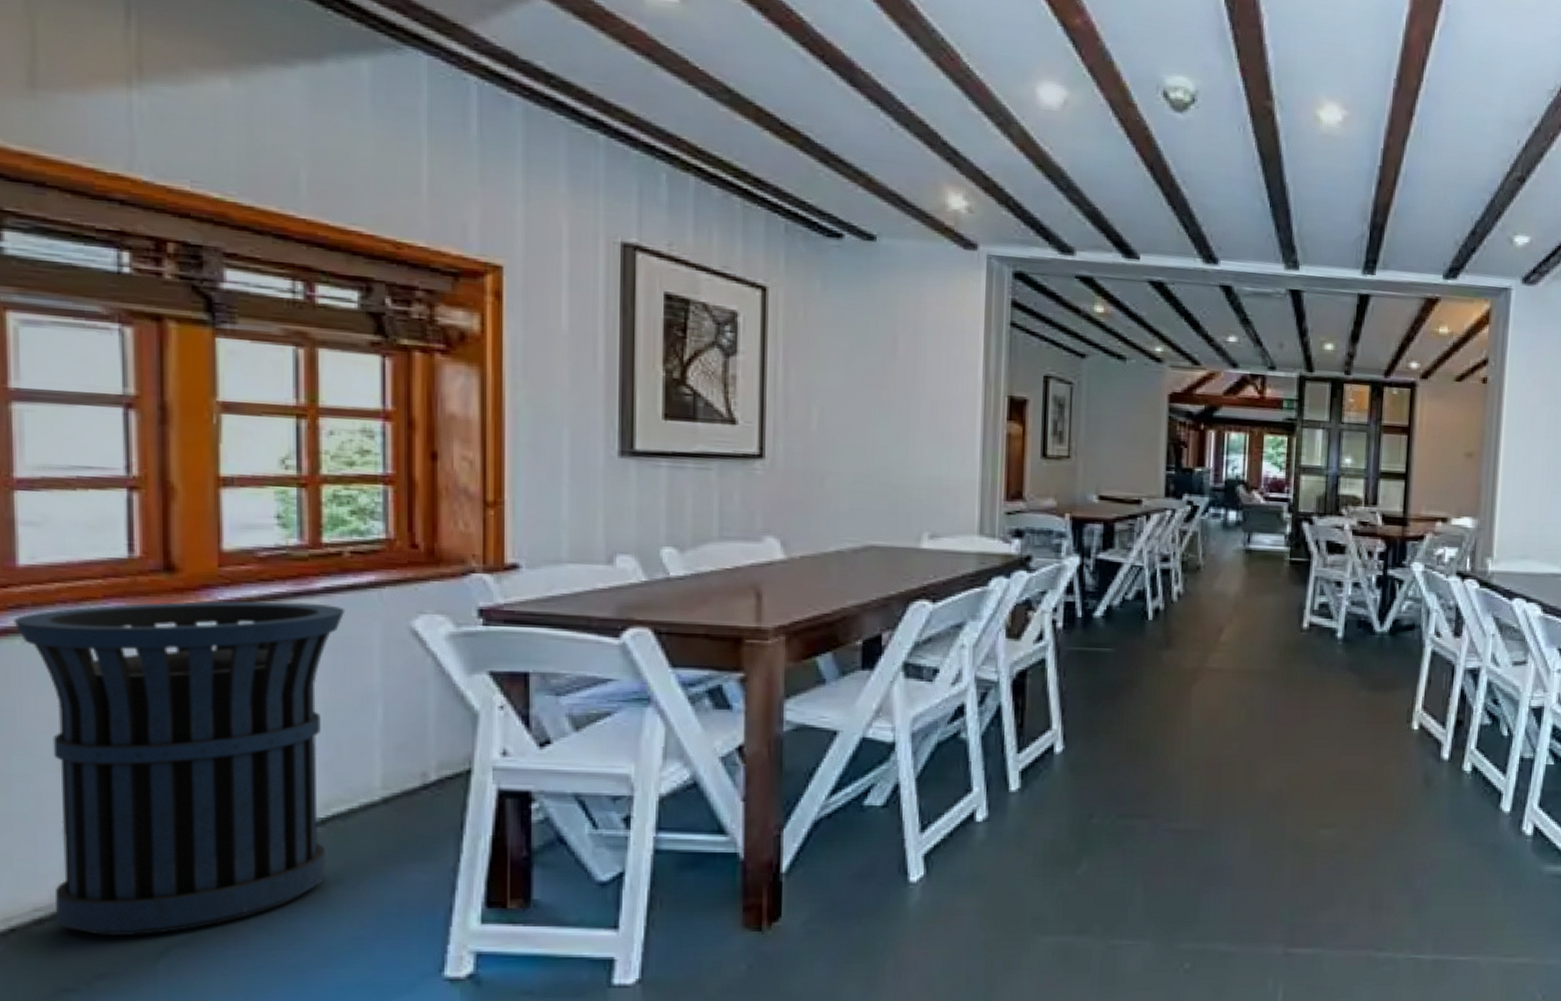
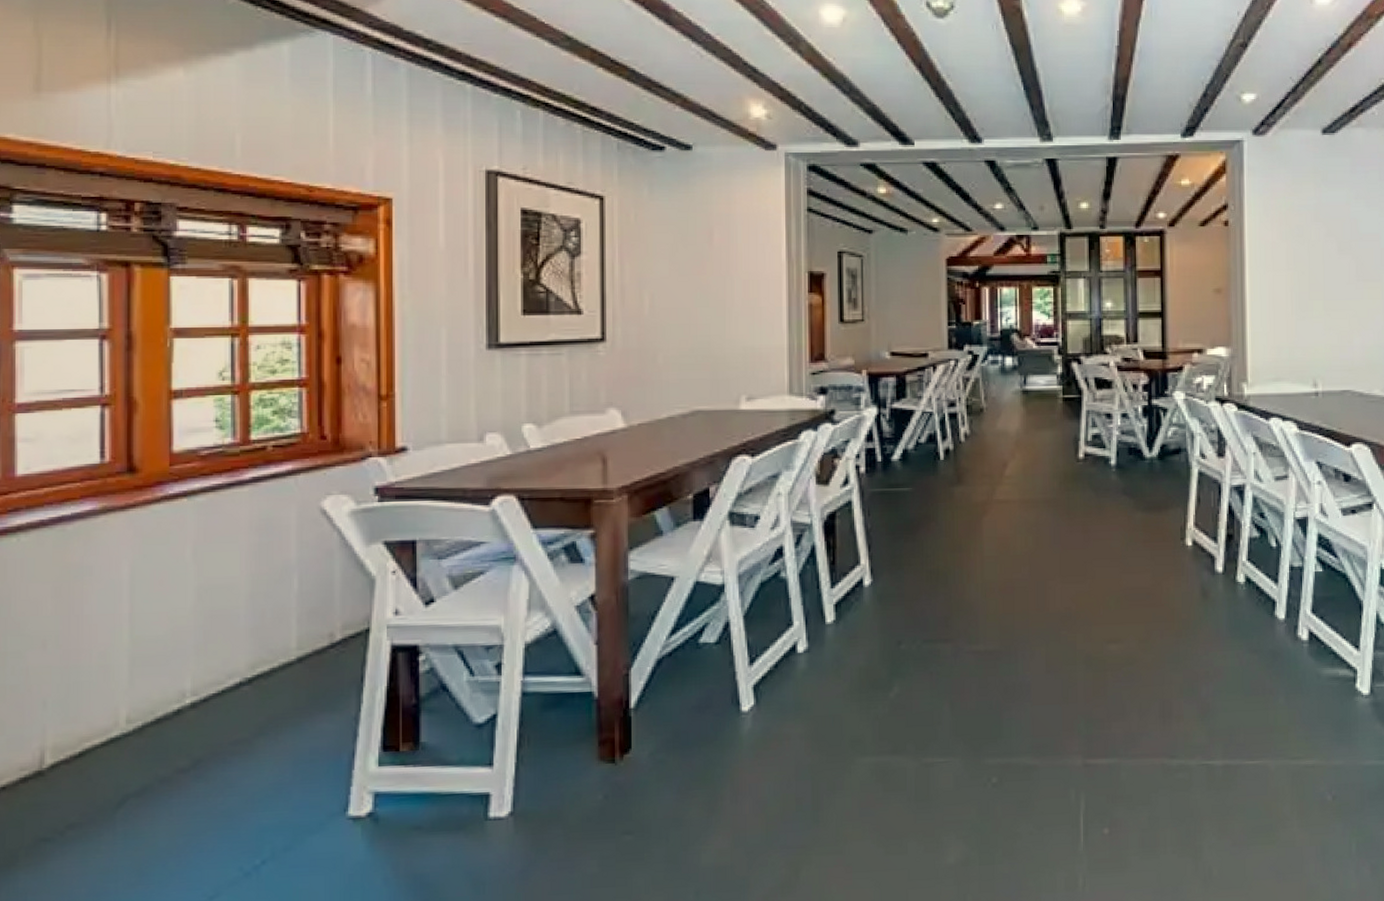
trash can: present [13,601,346,935] -> none [12,491,269,790]

